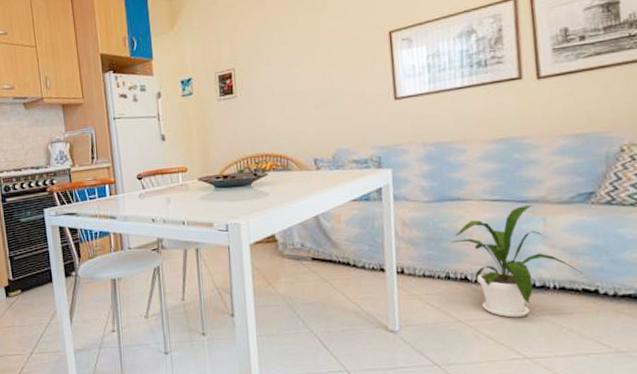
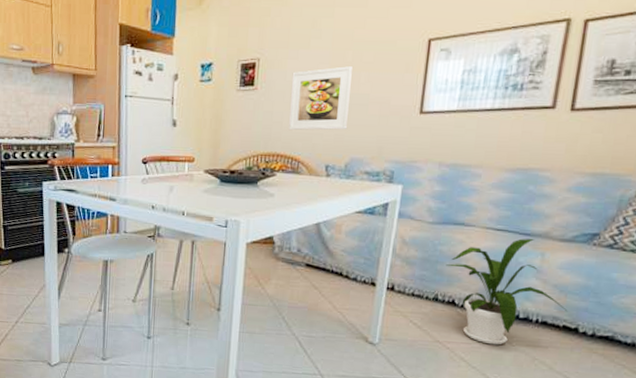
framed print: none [267,65,328,131] -> present [289,66,353,131]

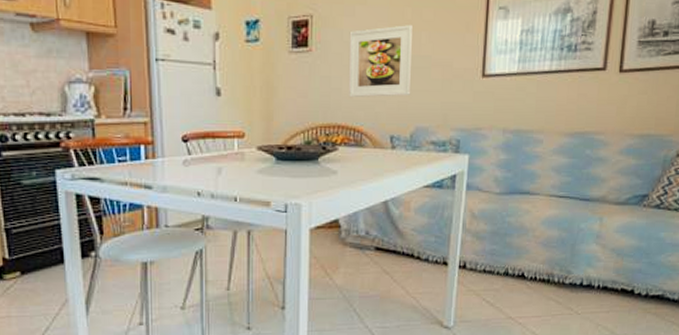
house plant: present [446,238,568,345] -> none [514,204,625,315]

